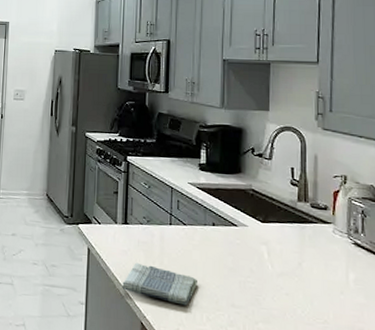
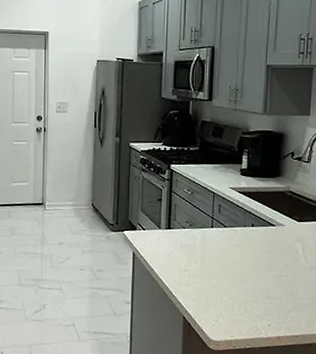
dish towel: present [122,262,197,306] -> none [166,263,236,300]

